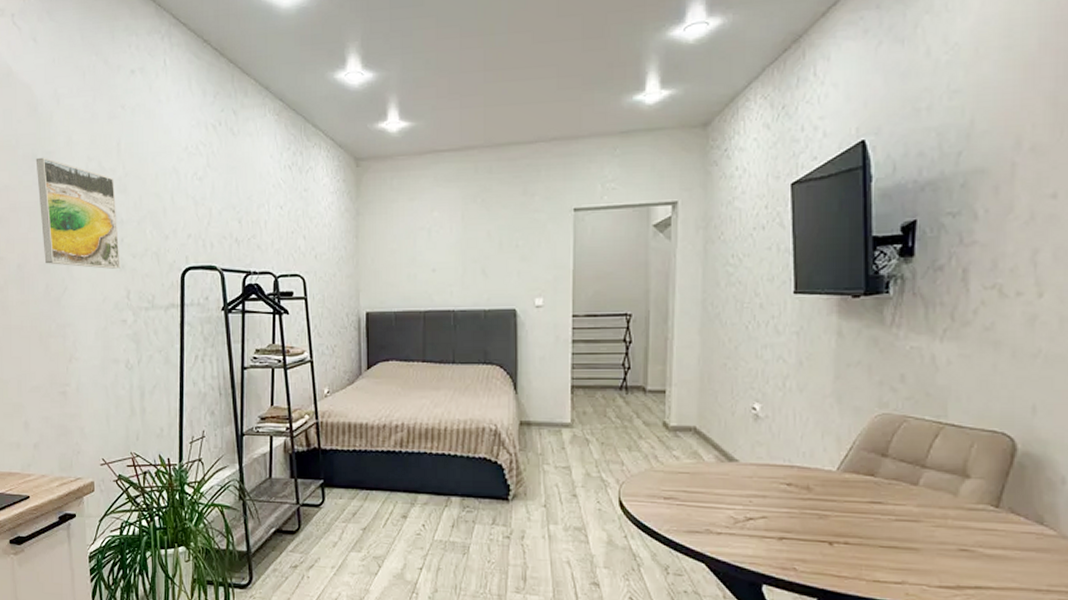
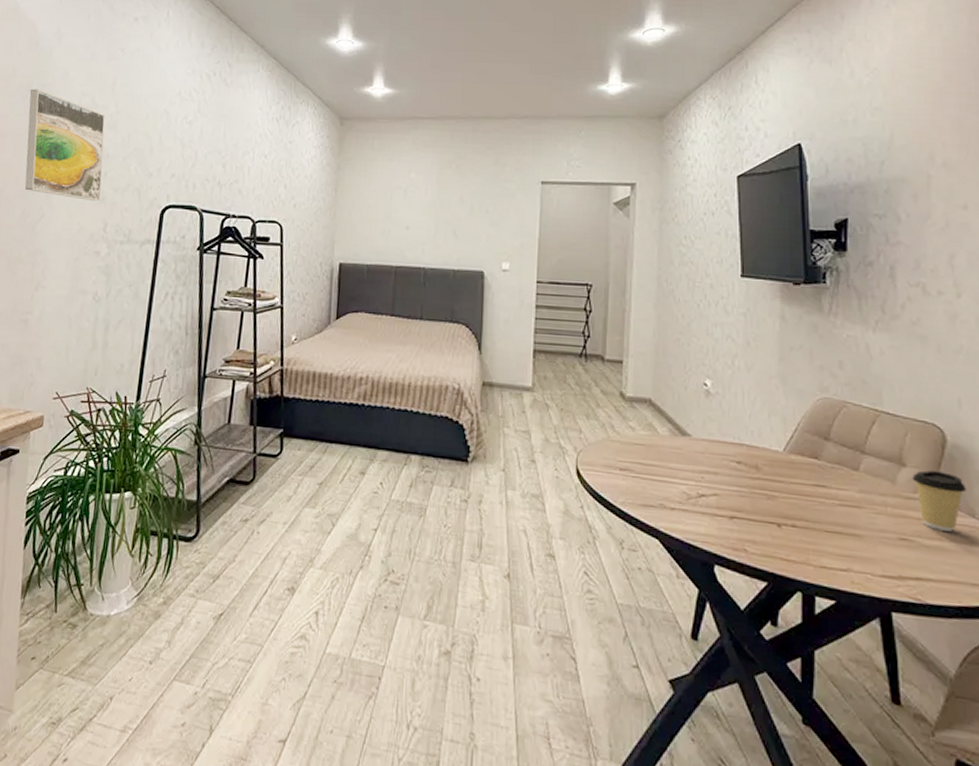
coffee cup: none [976,481,1036,540] -> present [912,470,967,532]

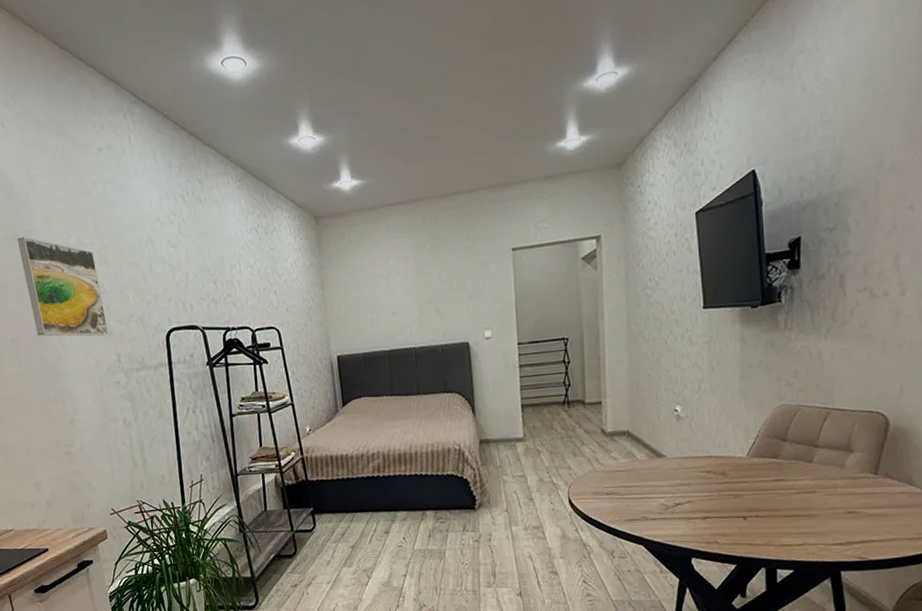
coffee cup: present [912,470,967,532] -> none [858,451,906,500]

